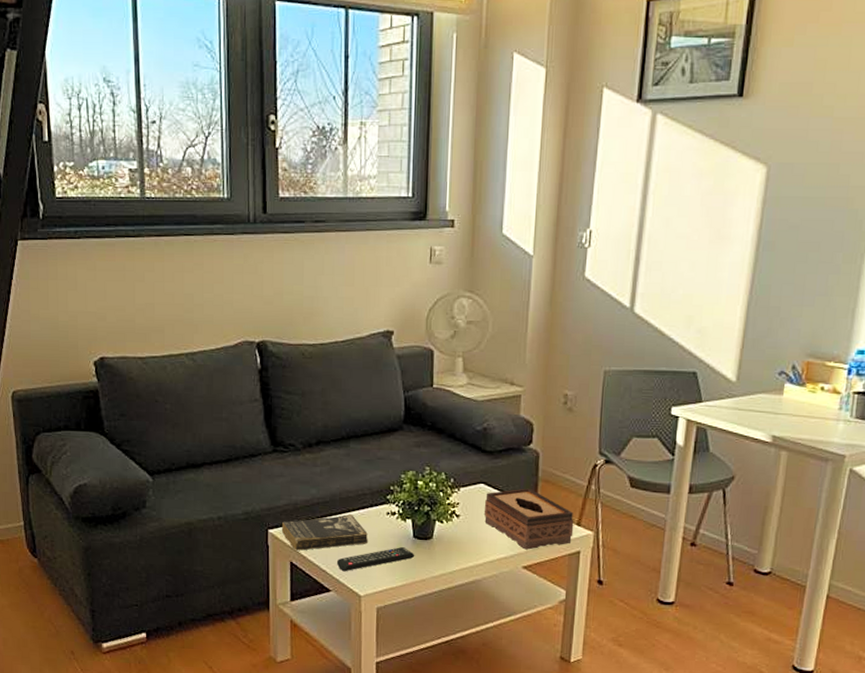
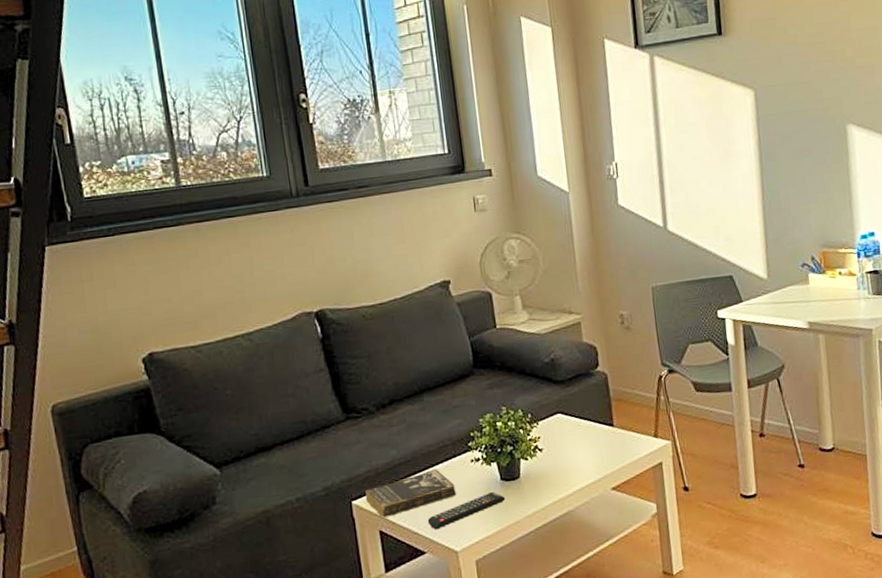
tissue box: present [484,488,574,550] -> none [564,410,653,471]

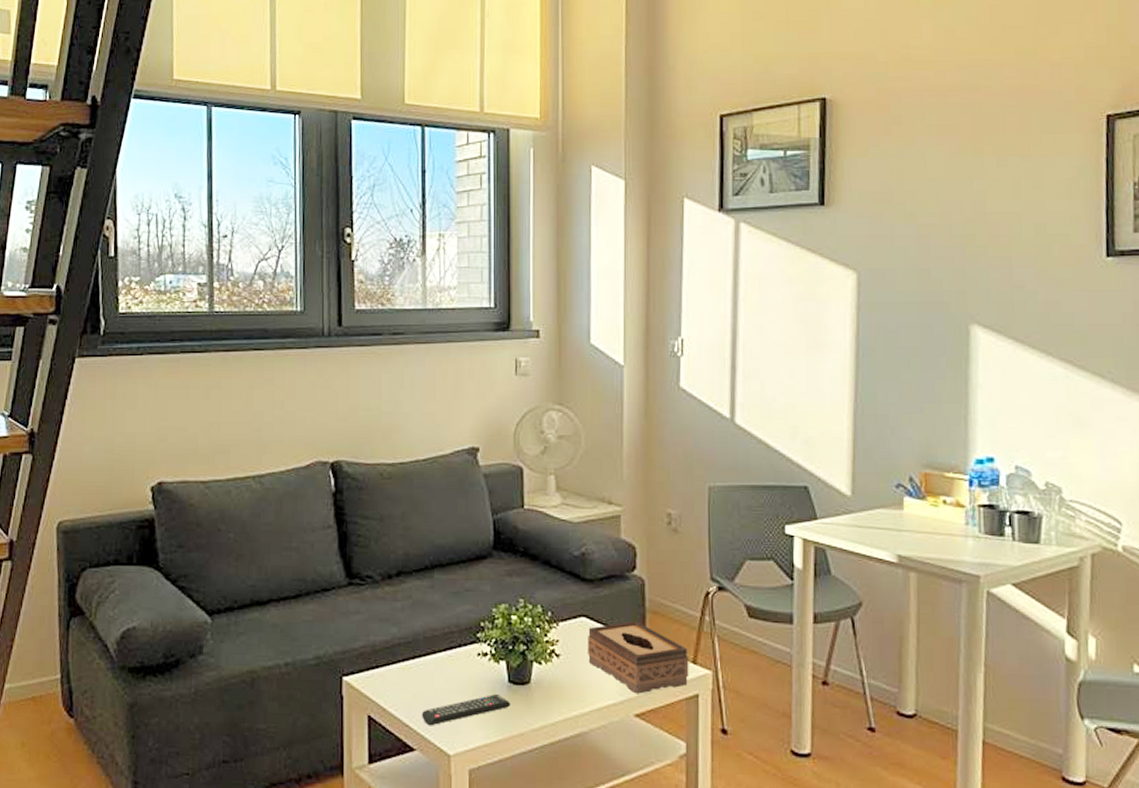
book: present [365,468,457,518] -> none [357,655,458,702]
tissue box: none [564,410,653,471] -> present [588,621,689,694]

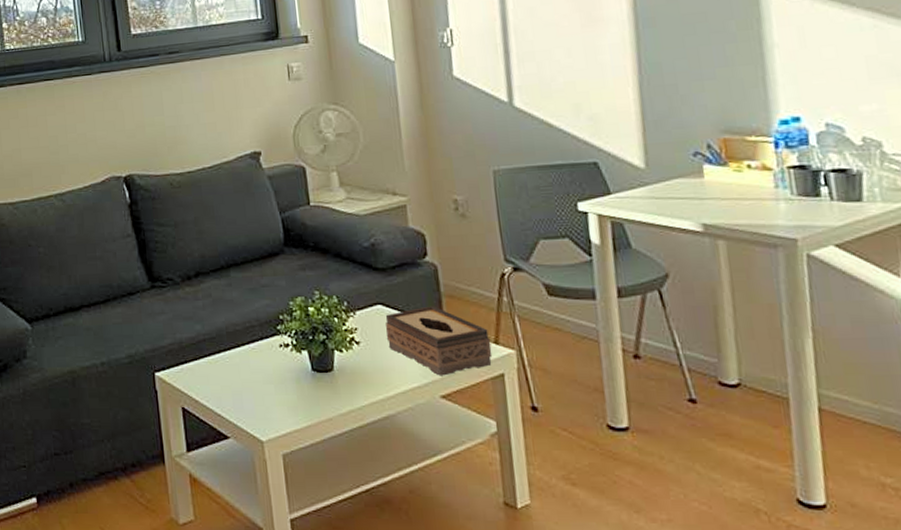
remote control: present [421,694,511,726] -> none [231,383,317,415]

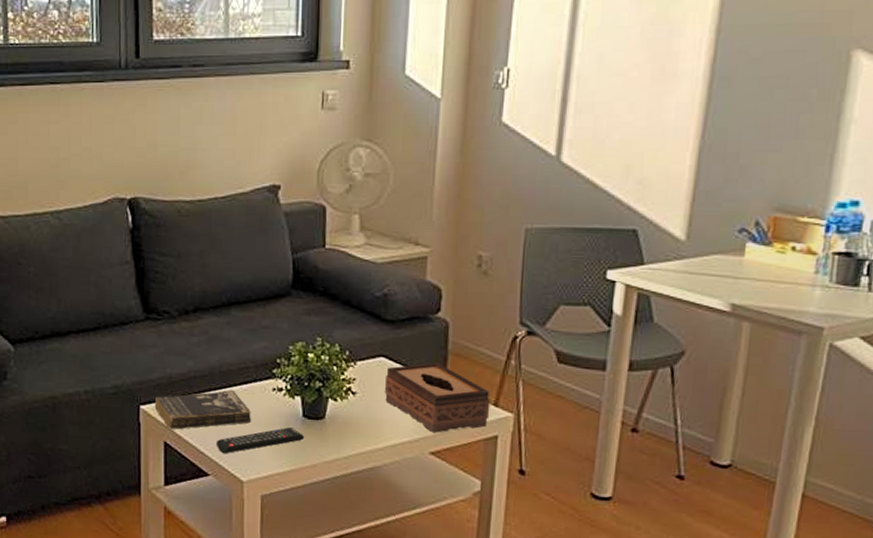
book: none [168,349,264,394] -> present [154,389,252,430]
remote control: none [231,383,317,415] -> present [215,427,305,454]

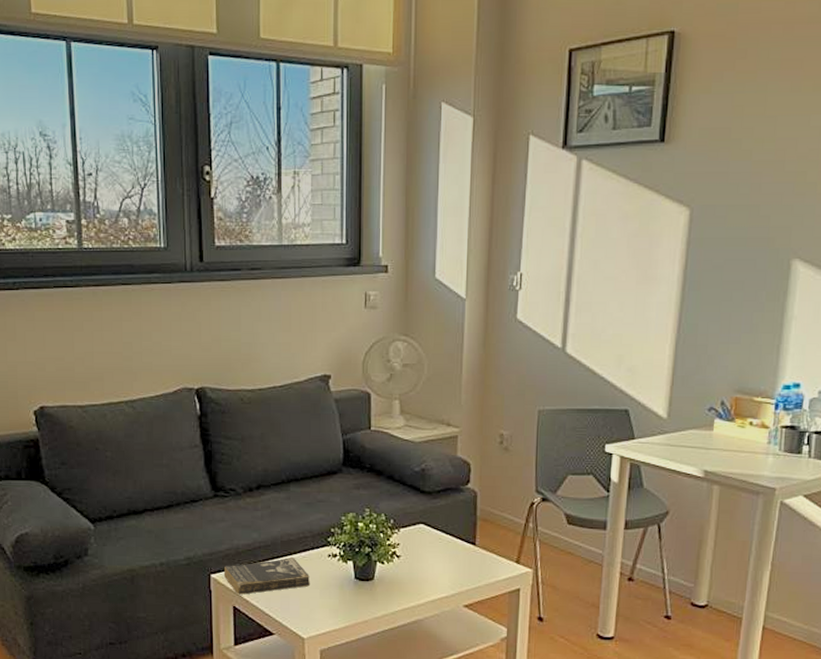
remote control: present [215,427,305,454] -> none [279,589,357,615]
tissue box: present [385,362,491,433] -> none [425,527,513,589]

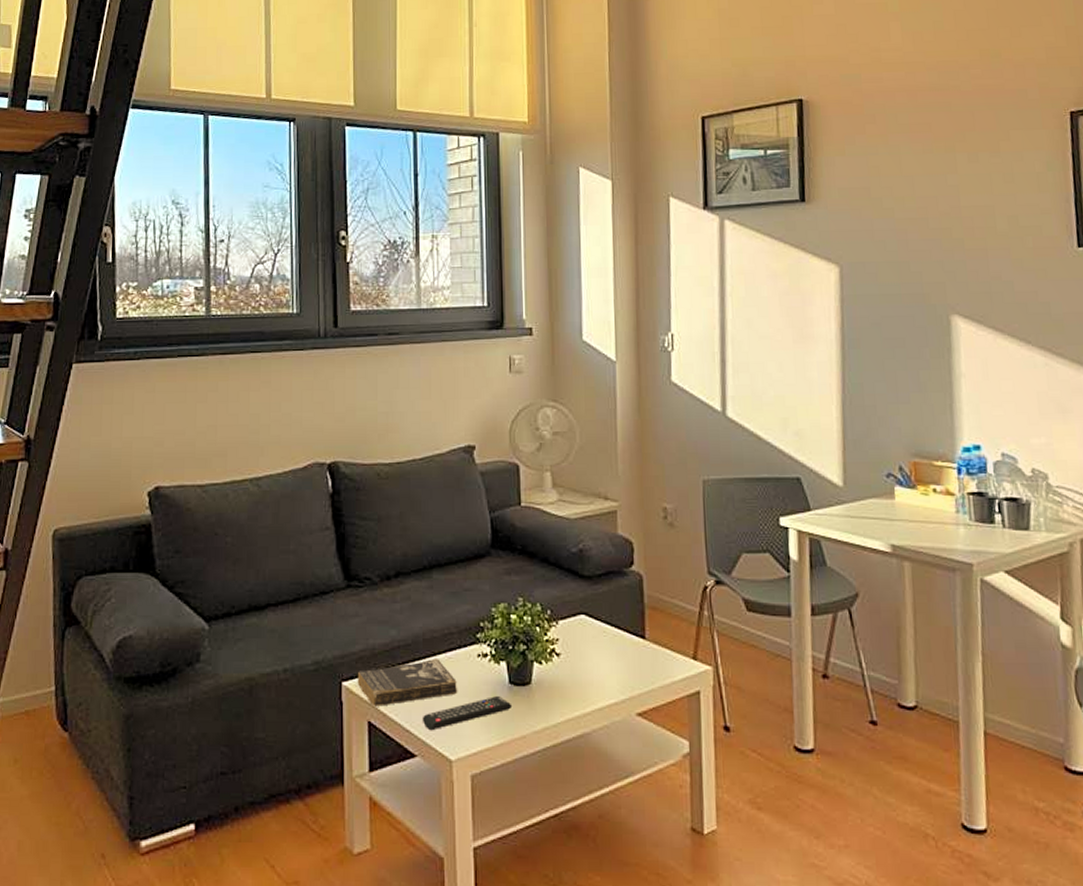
remote control: none [279,589,357,615] -> present [422,696,513,731]

